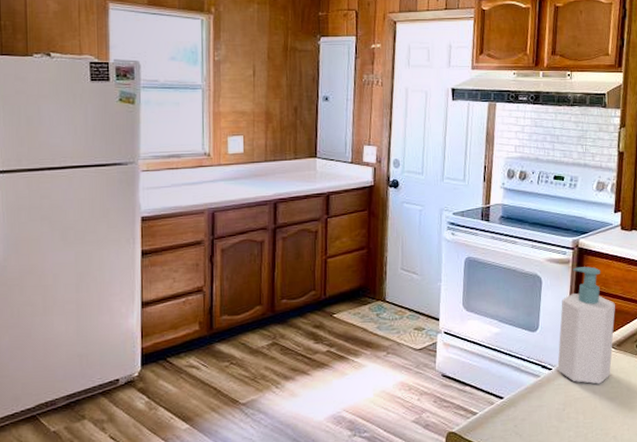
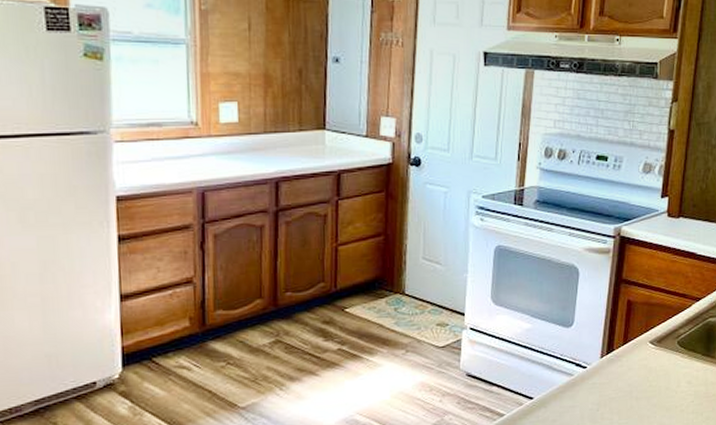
soap bottle: present [557,266,615,384] -> none [593,257,657,383]

